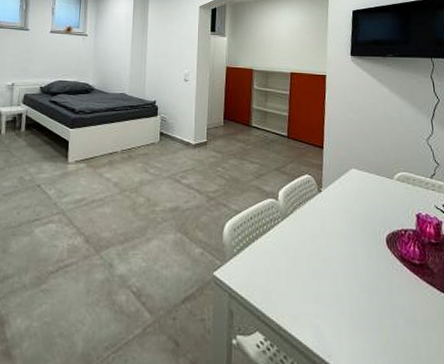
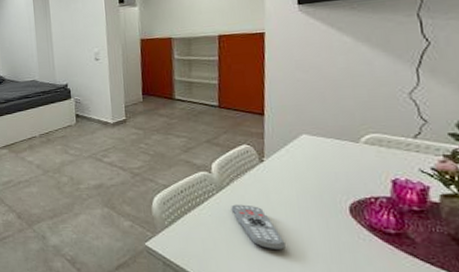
remote control: none [293,233,337,281] -> present [231,204,286,251]

